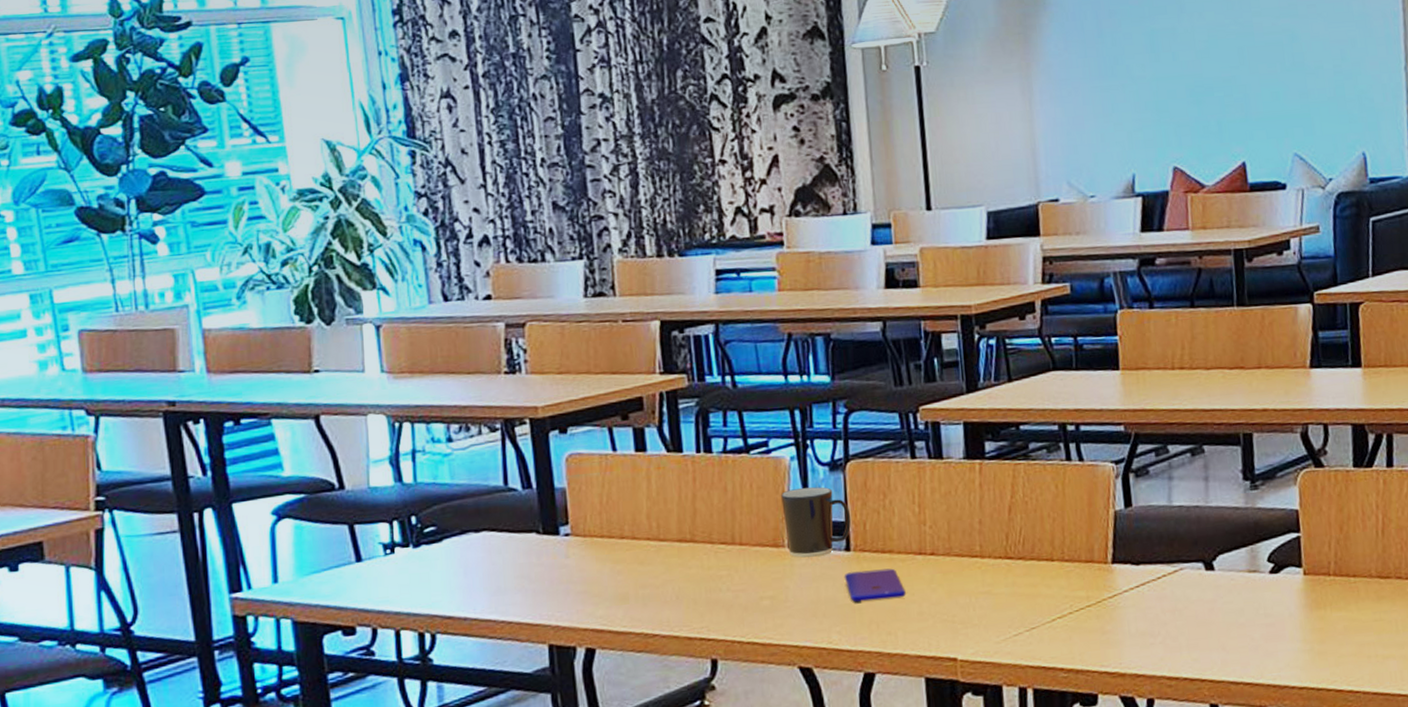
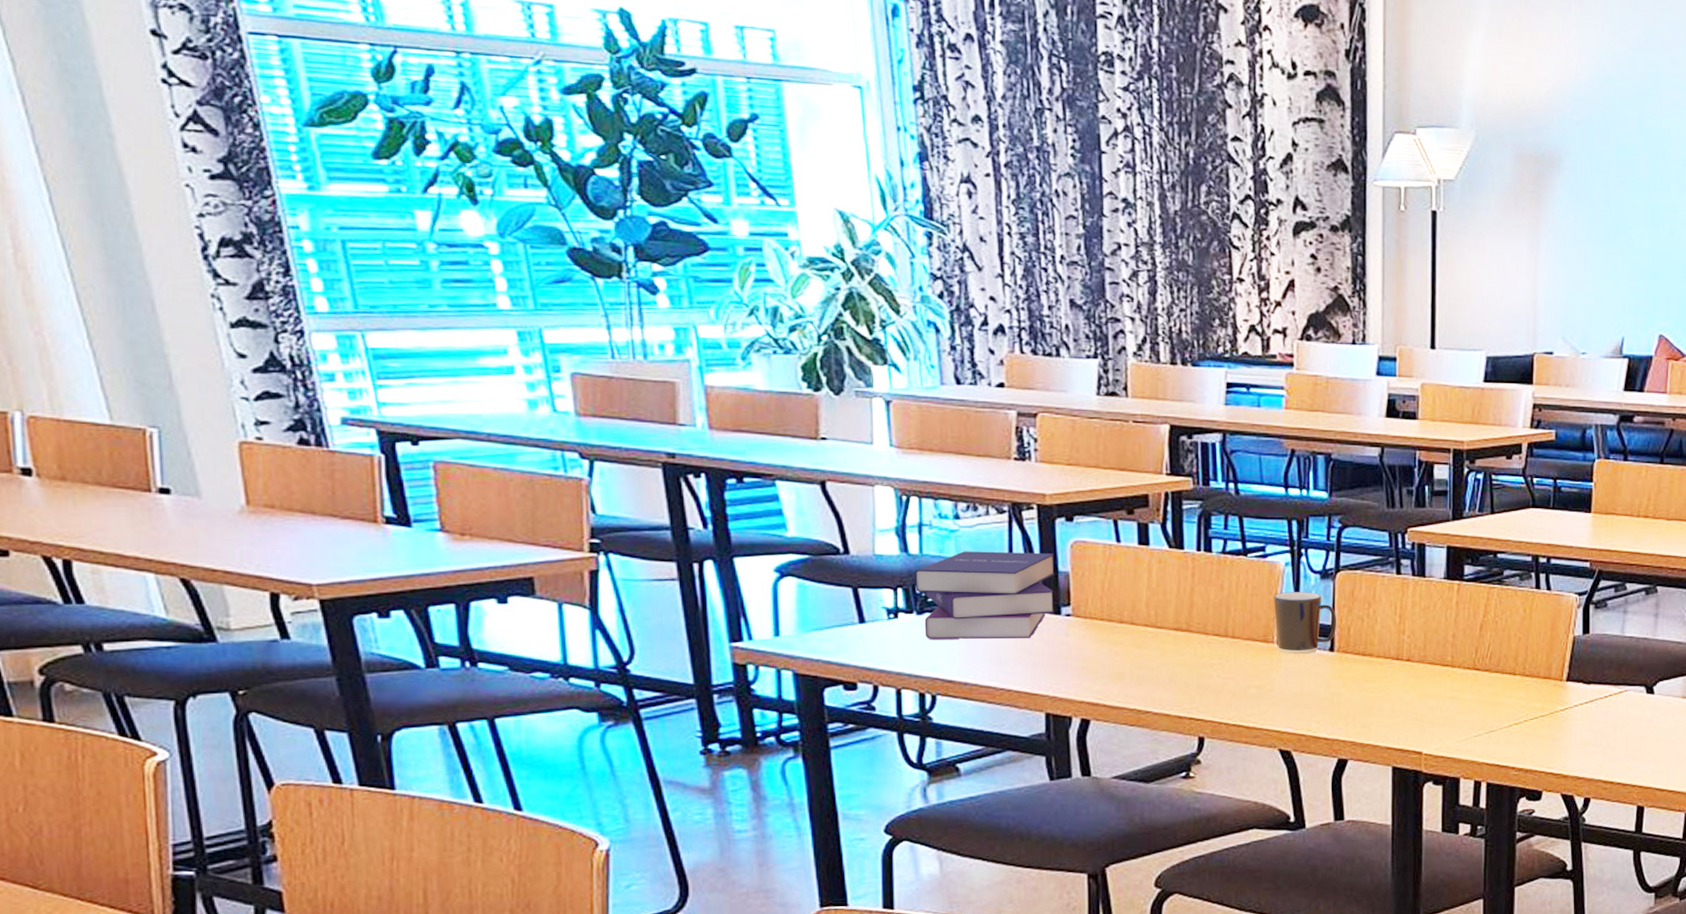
book: none [409,469,552,573] -> present [914,551,1055,640]
smartphone: present [844,568,906,603] -> none [1326,670,1381,697]

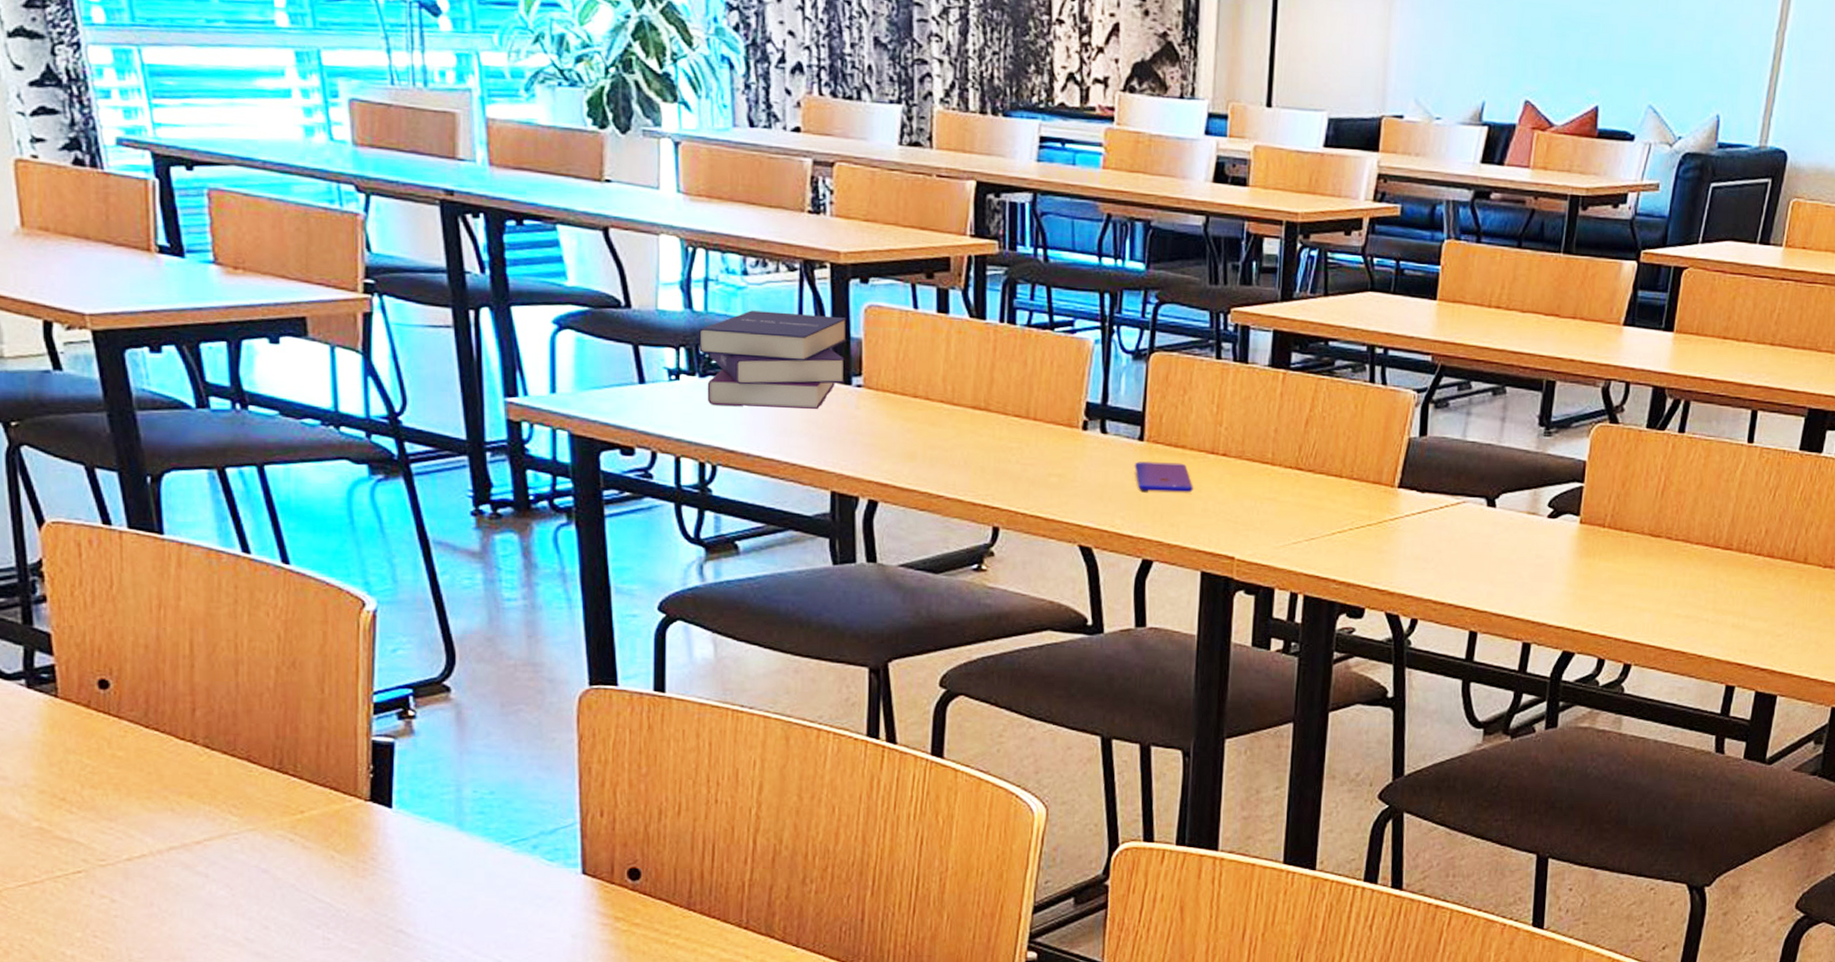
mug: present [1273,592,1337,655] -> none [1080,372,1149,443]
smartphone: none [1326,670,1381,697] -> present [1134,461,1193,493]

